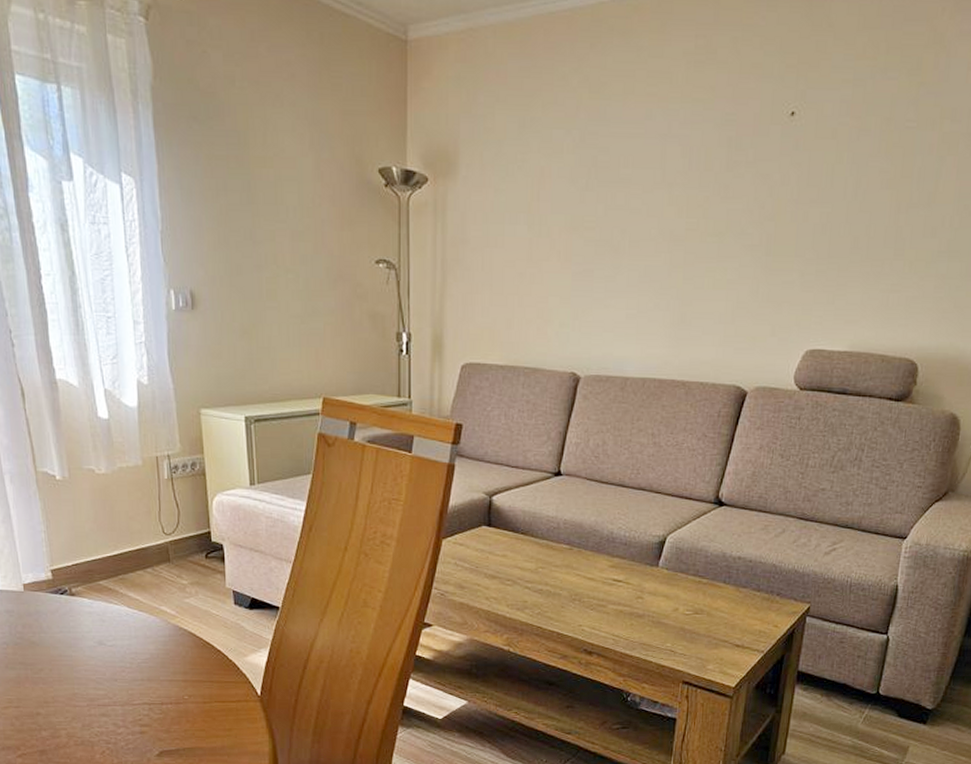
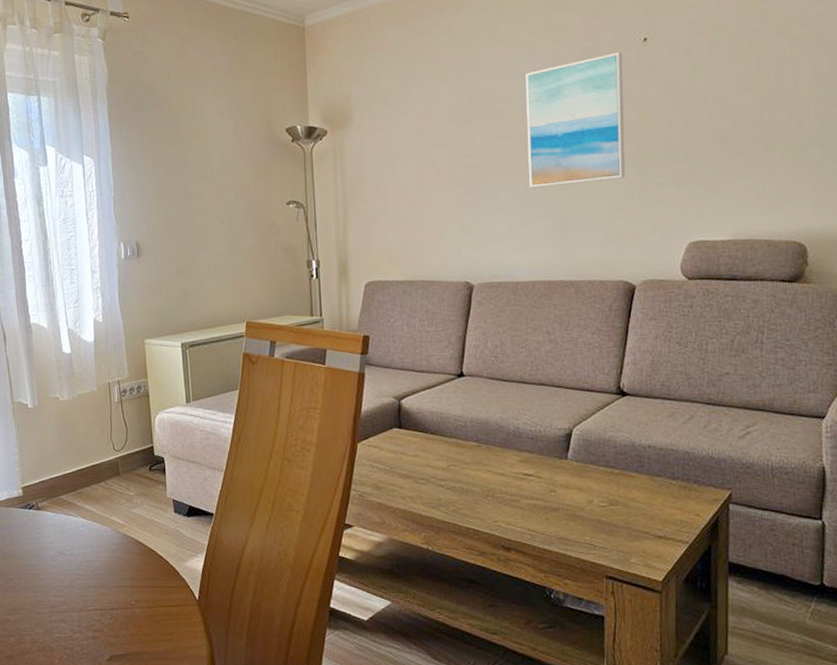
wall art: none [651,125,767,274] -> present [525,52,626,188]

